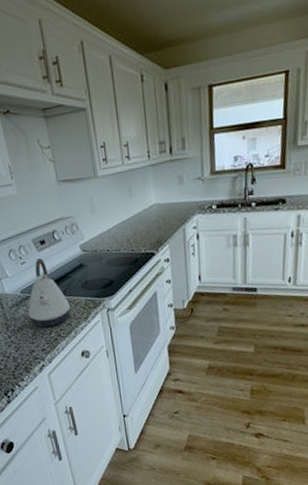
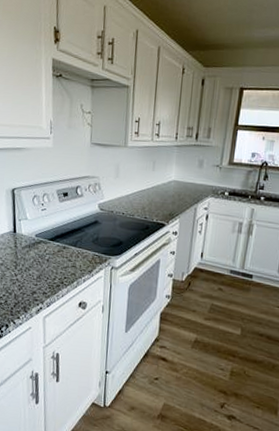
kettle: present [28,258,71,327] -> none [38,208,78,273]

